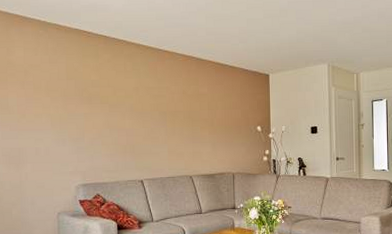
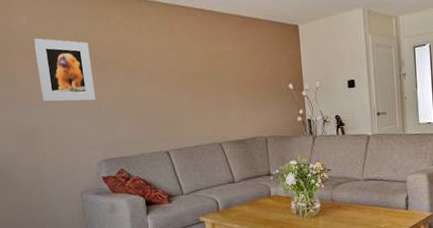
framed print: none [28,69,79,130] -> present [34,38,95,102]

